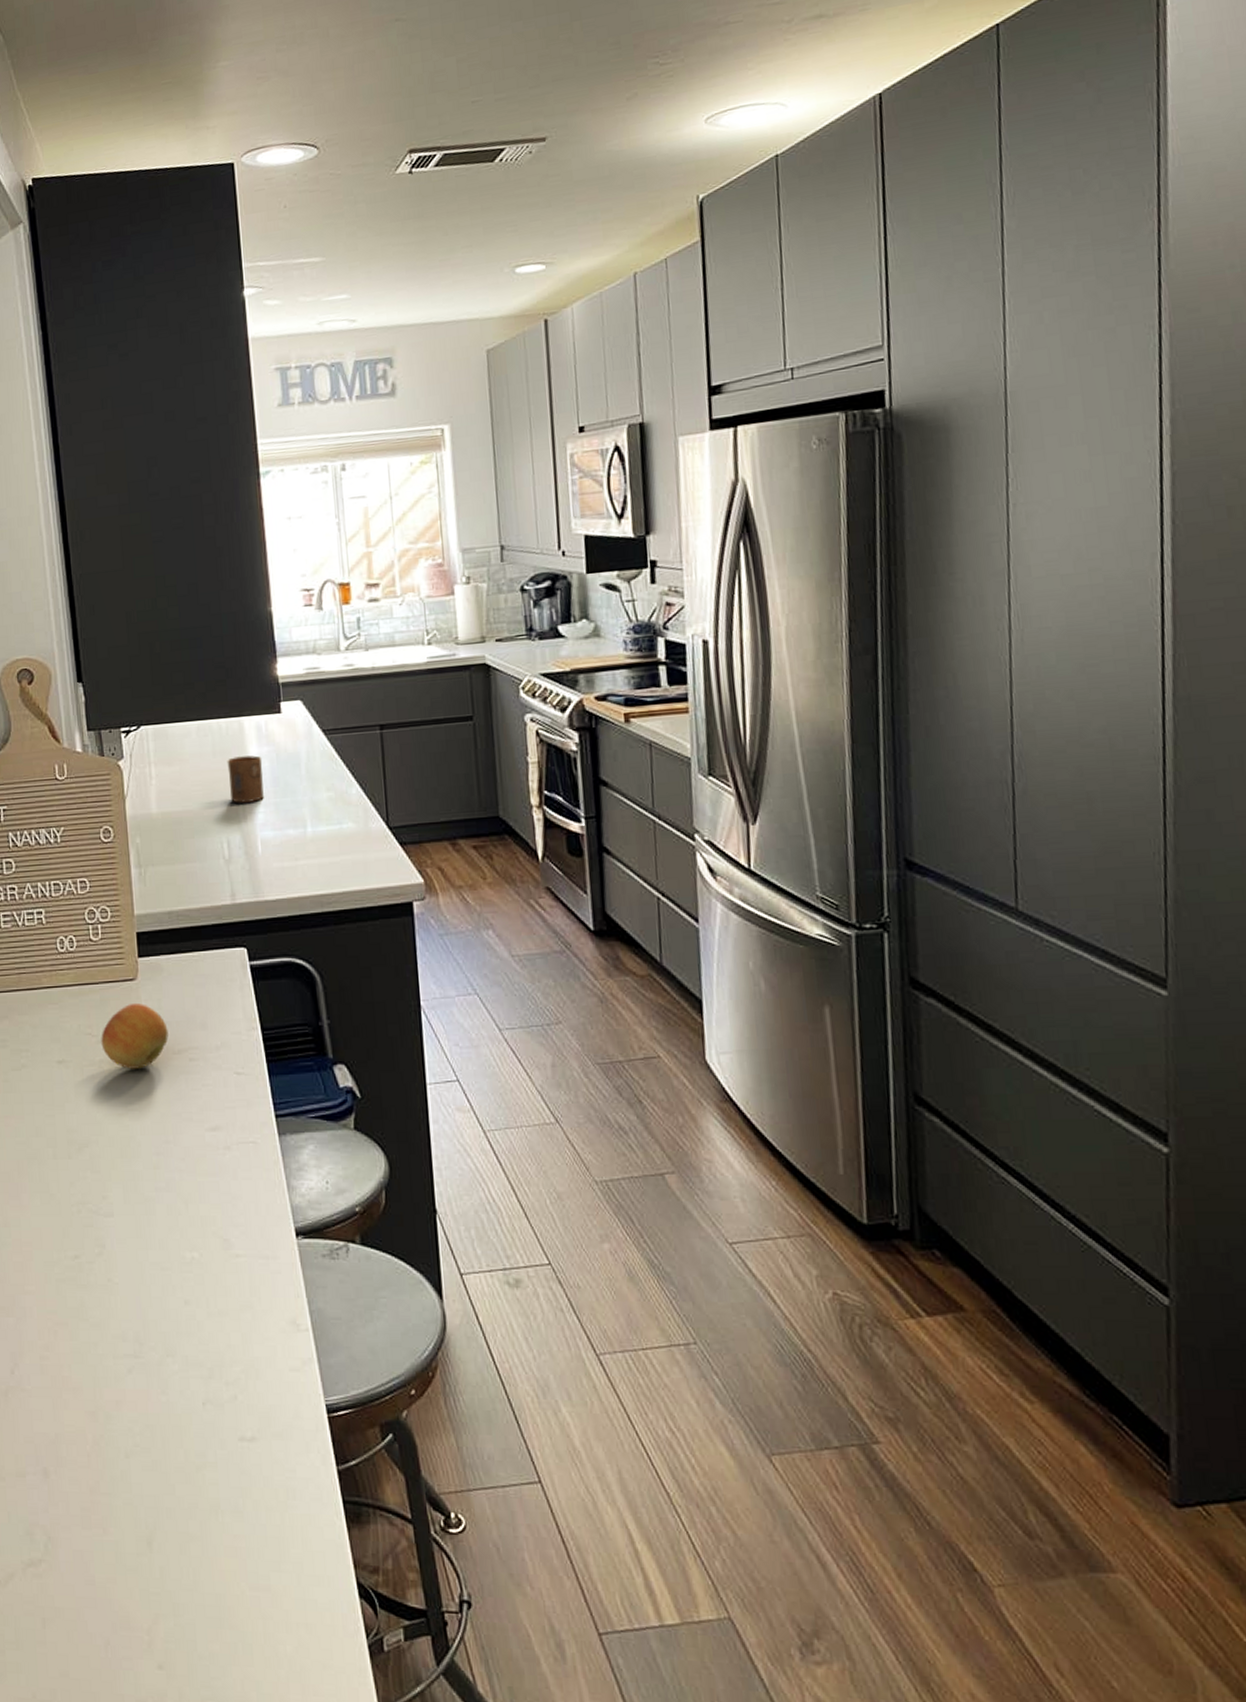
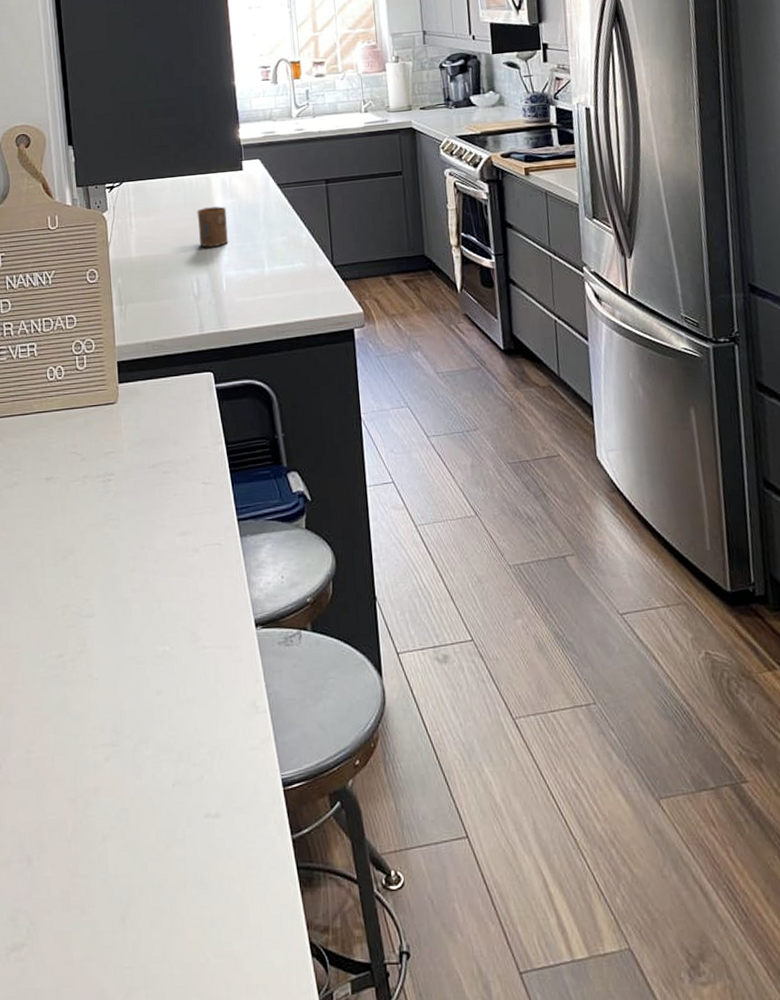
fruit: present [101,1002,169,1069] -> none [85,423,145,483]

